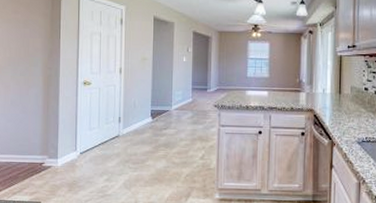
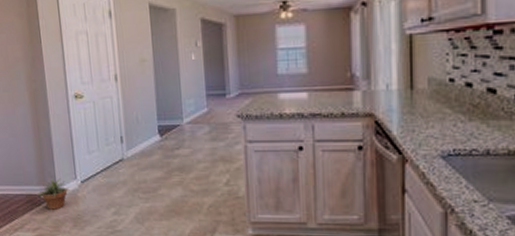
potted plant: none [39,148,70,176] -> present [38,177,71,210]

